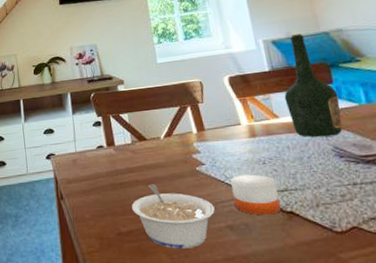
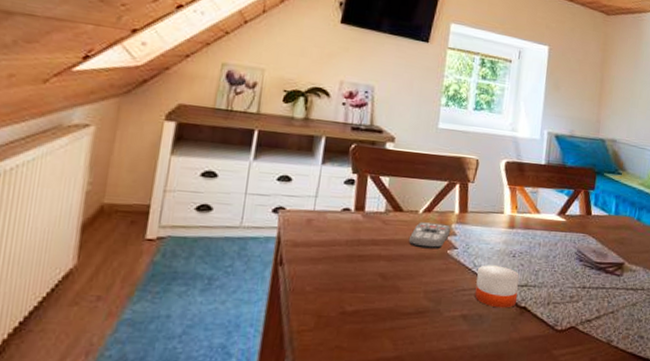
legume: present [131,183,215,249] -> none [364,261,454,335]
remote control: none [158,144,194,170] -> present [408,222,450,249]
bottle: present [284,33,343,138] -> none [550,134,595,240]

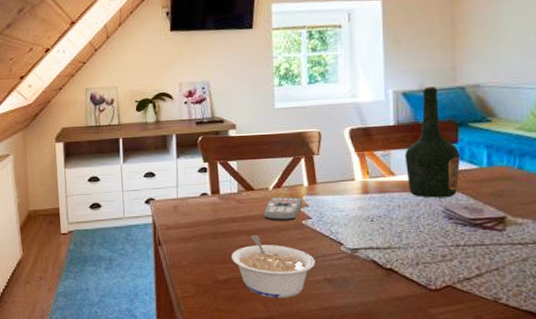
legume: none [364,261,454,335] -> present [231,234,315,298]
candle: present [475,265,519,308] -> none [336,231,382,271]
bottle: none [550,134,595,240] -> present [405,86,460,198]

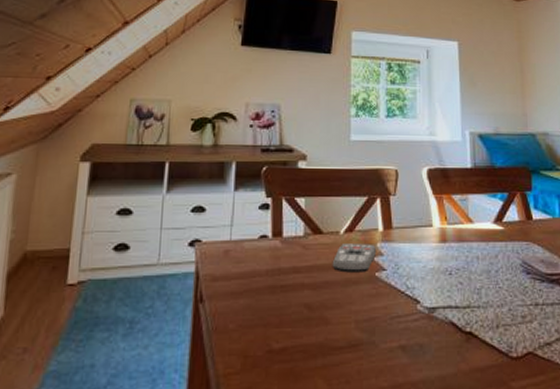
legume: present [231,234,315,298] -> none [290,288,389,373]
bottle: present [405,86,460,198] -> none [482,131,535,249]

